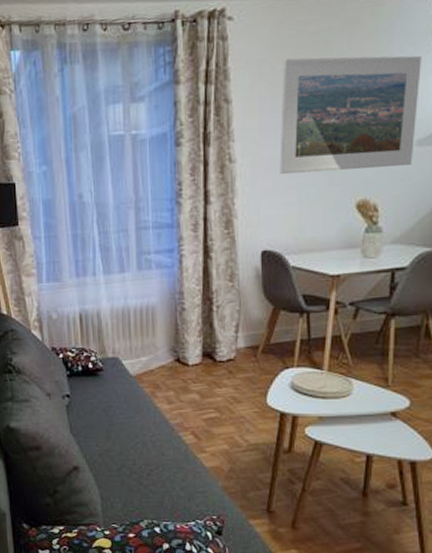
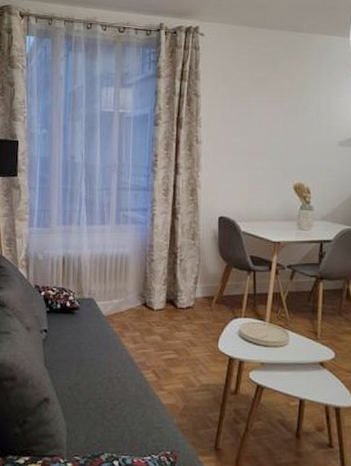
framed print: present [279,55,421,174] -> none [235,69,342,161]

